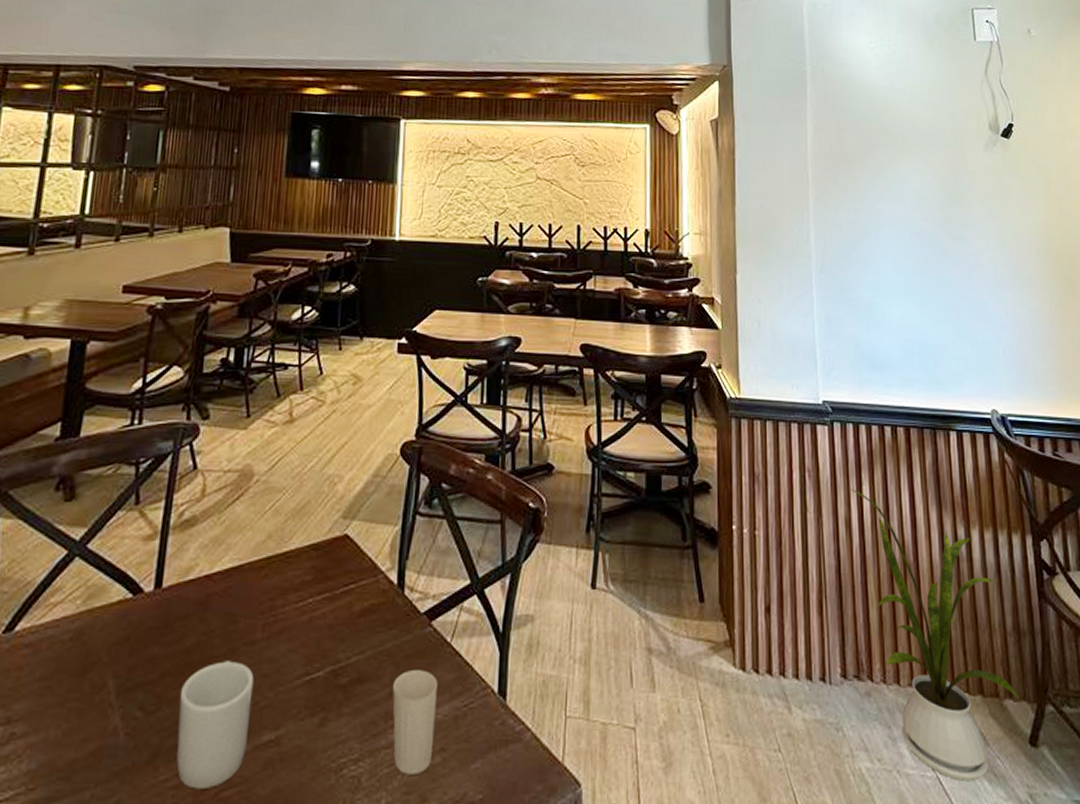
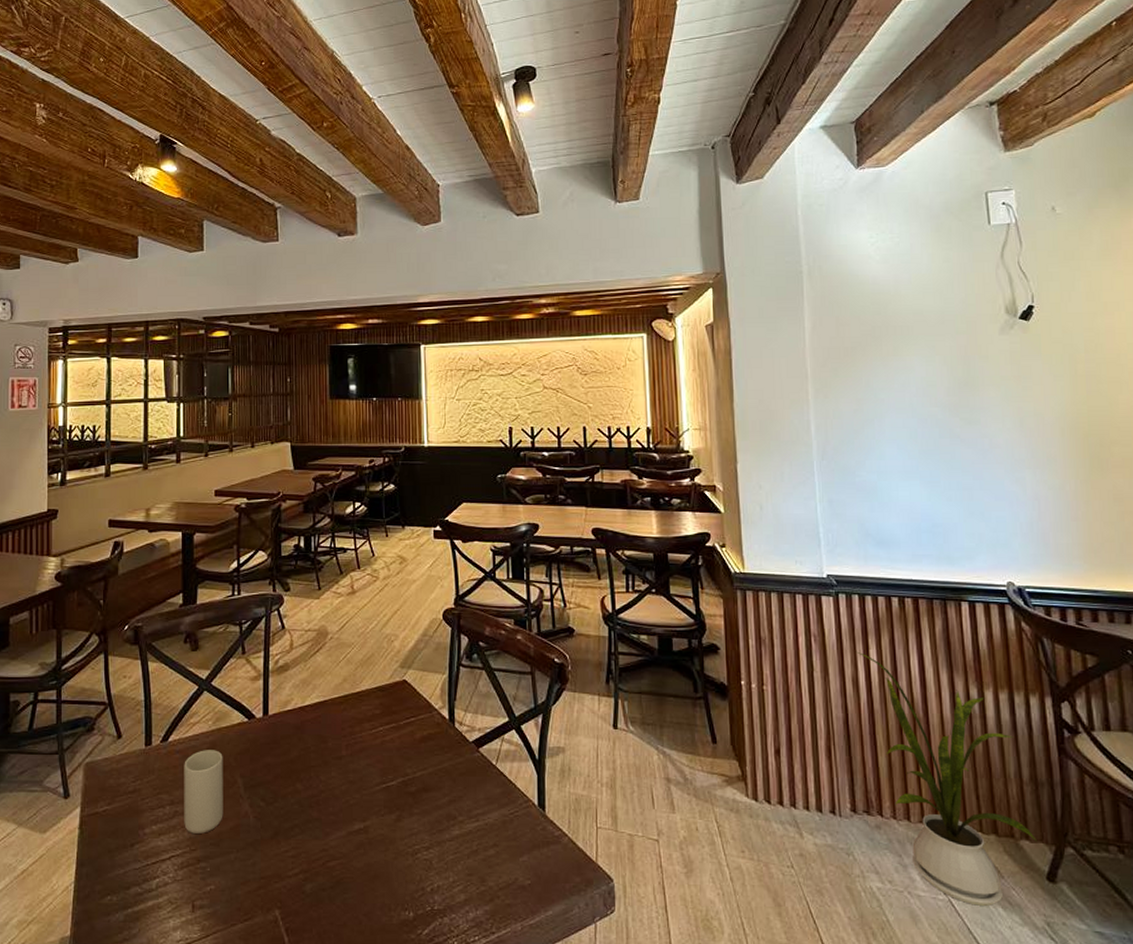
cup: none [22,640,92,765] -> present [184,750,223,834]
mug: present [176,660,254,790] -> none [290,770,344,859]
cup: present [392,670,439,775] -> none [452,785,488,862]

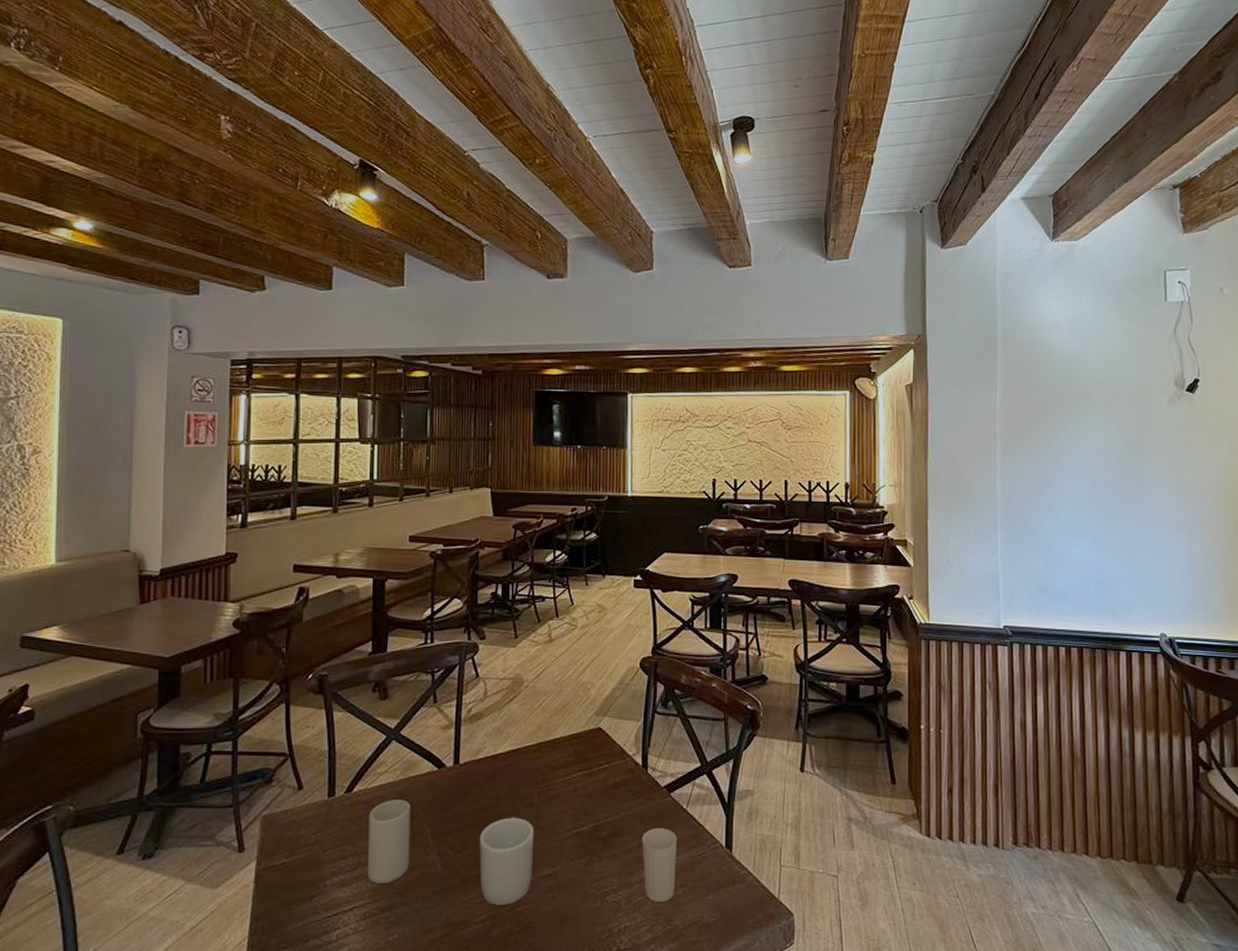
mug: none [290,770,344,859] -> present [479,817,534,905]
cup: none [452,785,488,862] -> present [642,828,678,902]
house plant: present [855,651,1037,906] -> none [1025,697,1171,926]

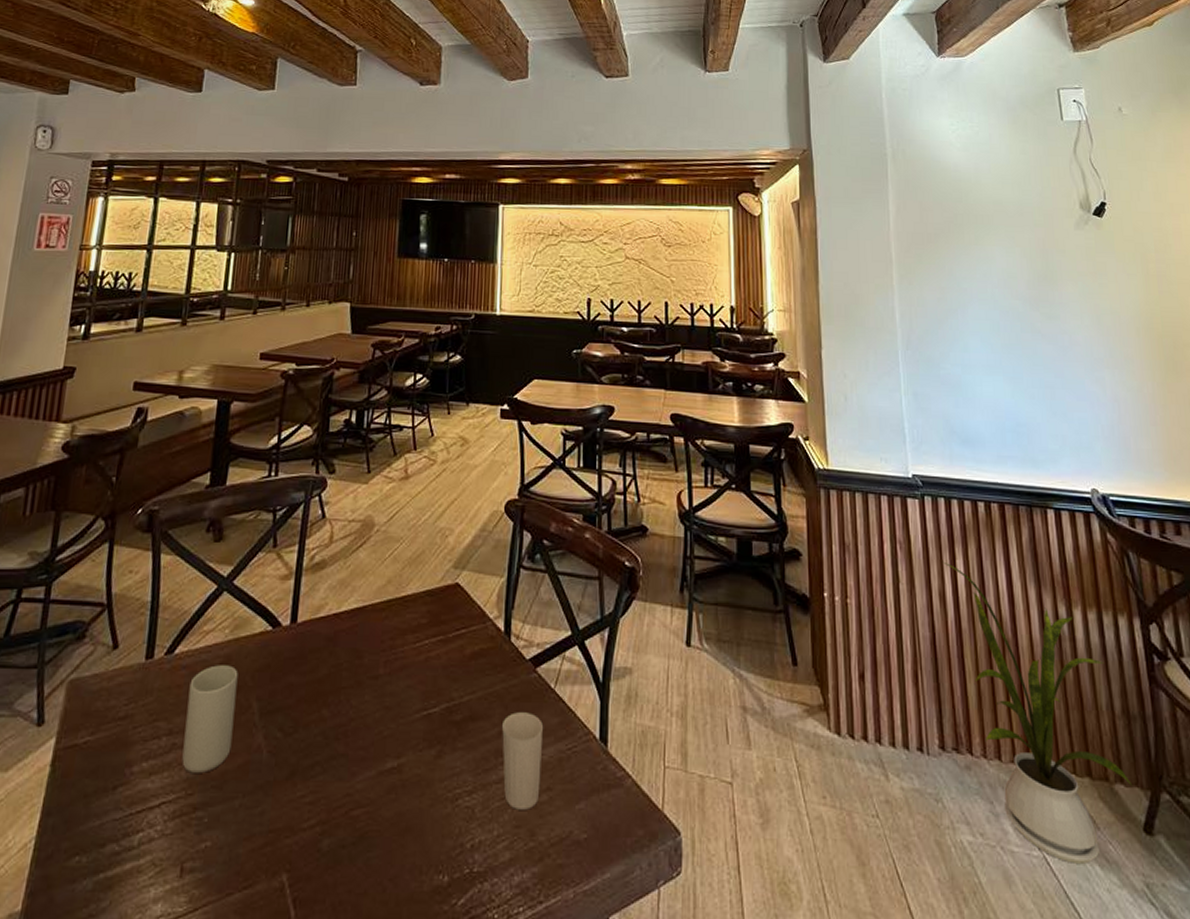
mug: present [479,817,534,905] -> none [311,692,378,807]
house plant: none [1025,697,1171,926] -> present [942,561,1132,863]

